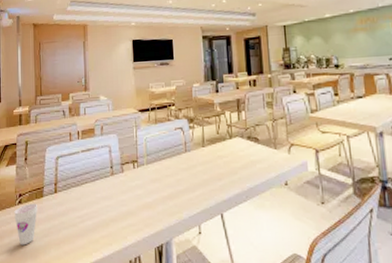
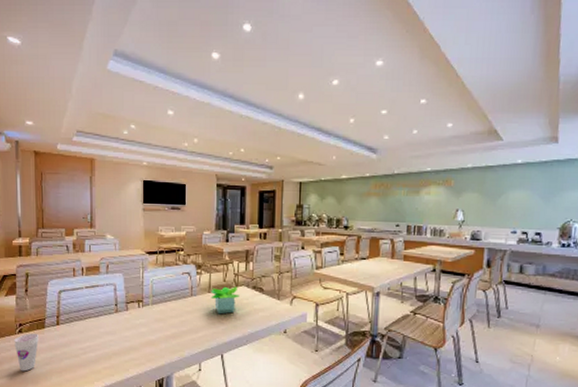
potted plant: none [205,138,235,170] -> present [211,286,240,314]

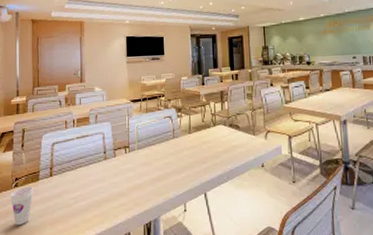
potted plant: present [211,286,240,314] -> none [191,126,218,154]

